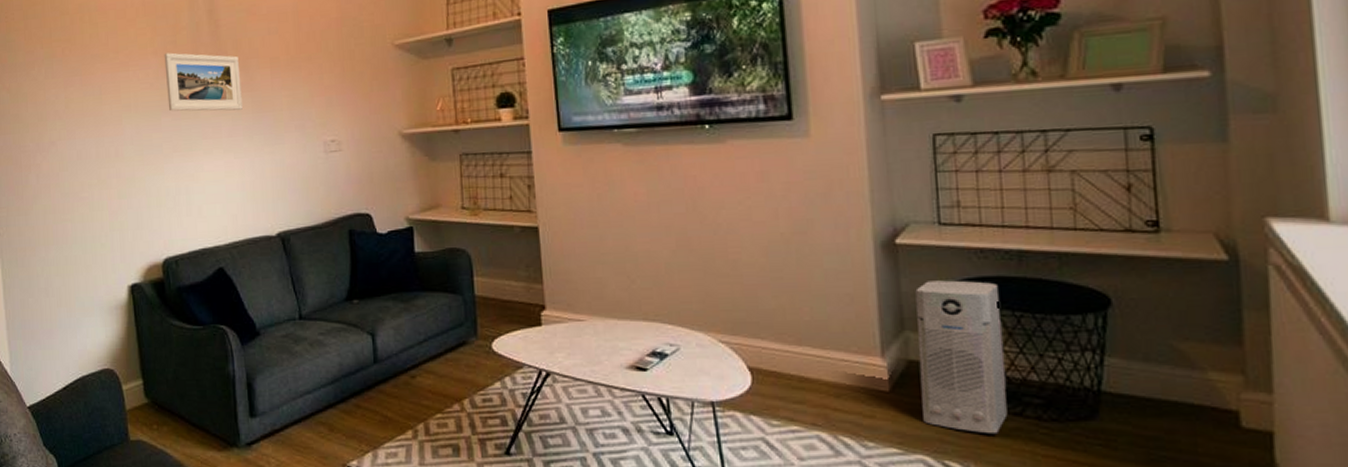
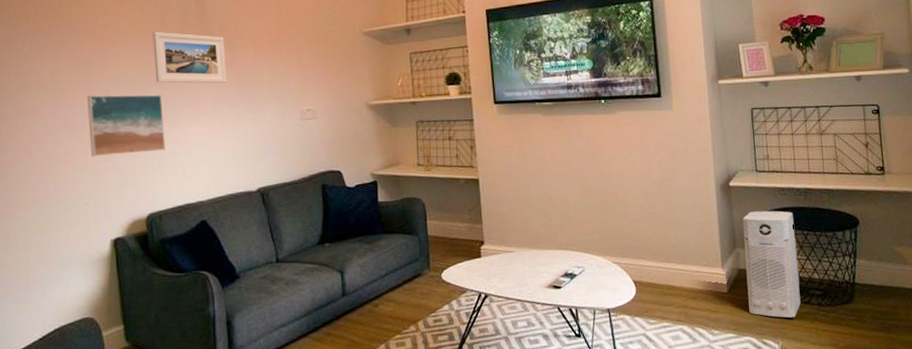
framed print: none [100,124,180,194] -> present [86,94,165,157]

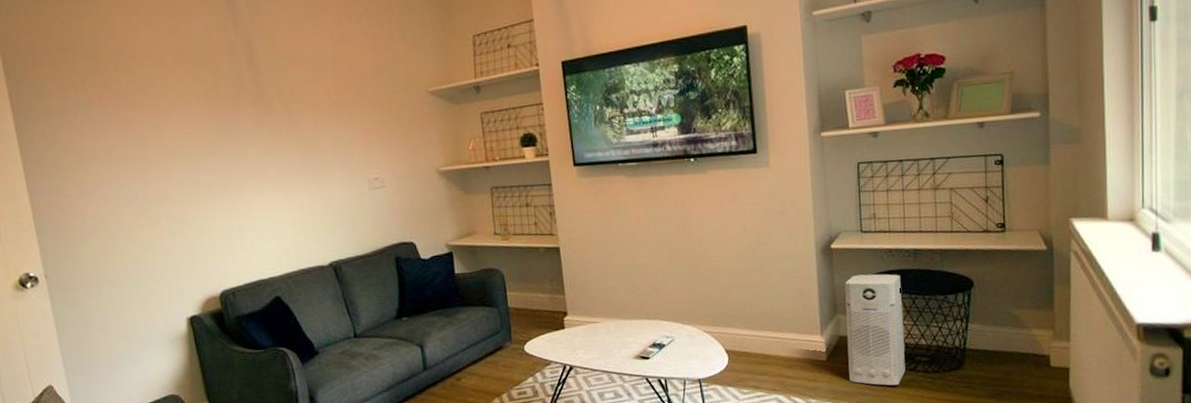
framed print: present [86,94,165,157] -> none [146,167,232,234]
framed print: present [152,31,227,84] -> none [206,98,289,155]

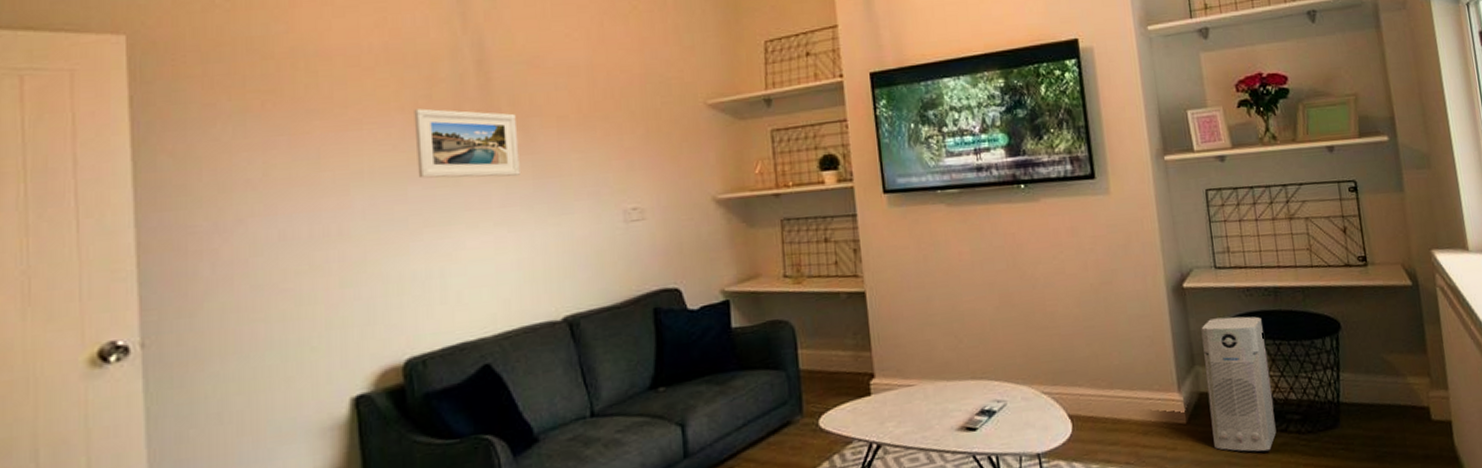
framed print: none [206,98,289,155] -> present [414,108,520,179]

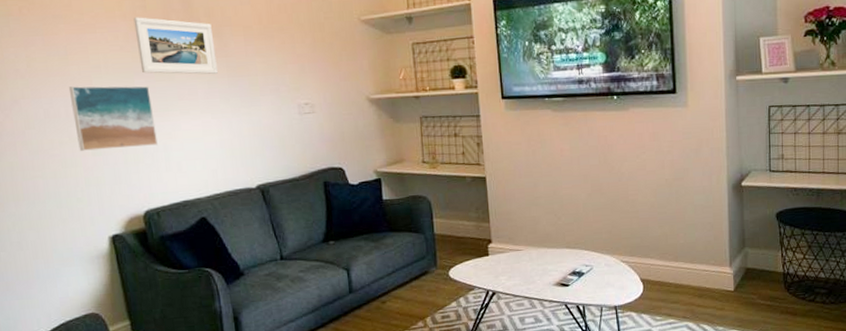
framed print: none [316,194,432,283] -> present [68,85,158,151]
air purifier: present [1201,316,1277,452] -> none [753,210,806,316]

